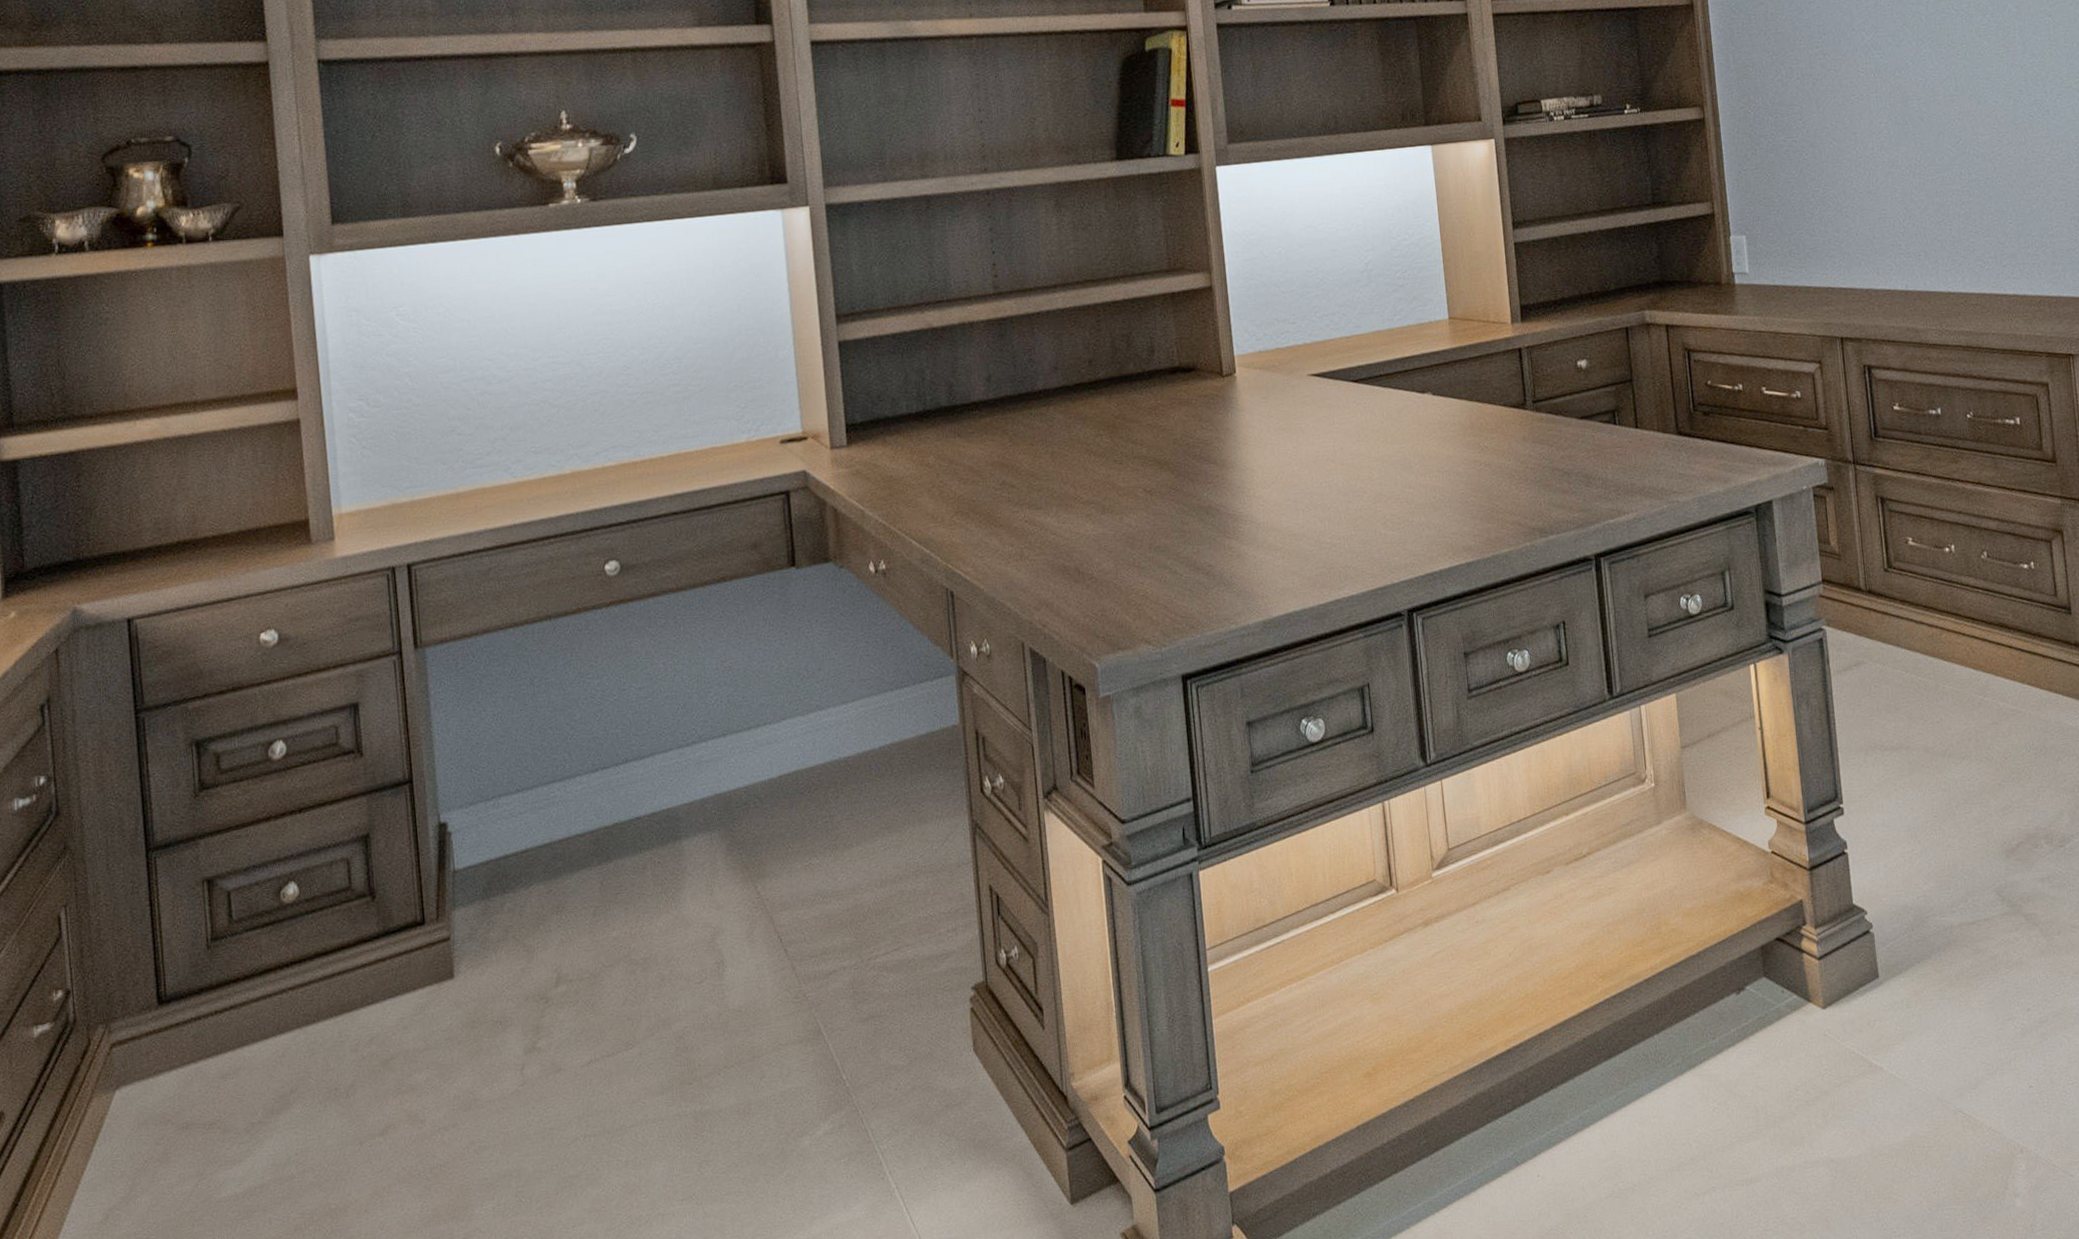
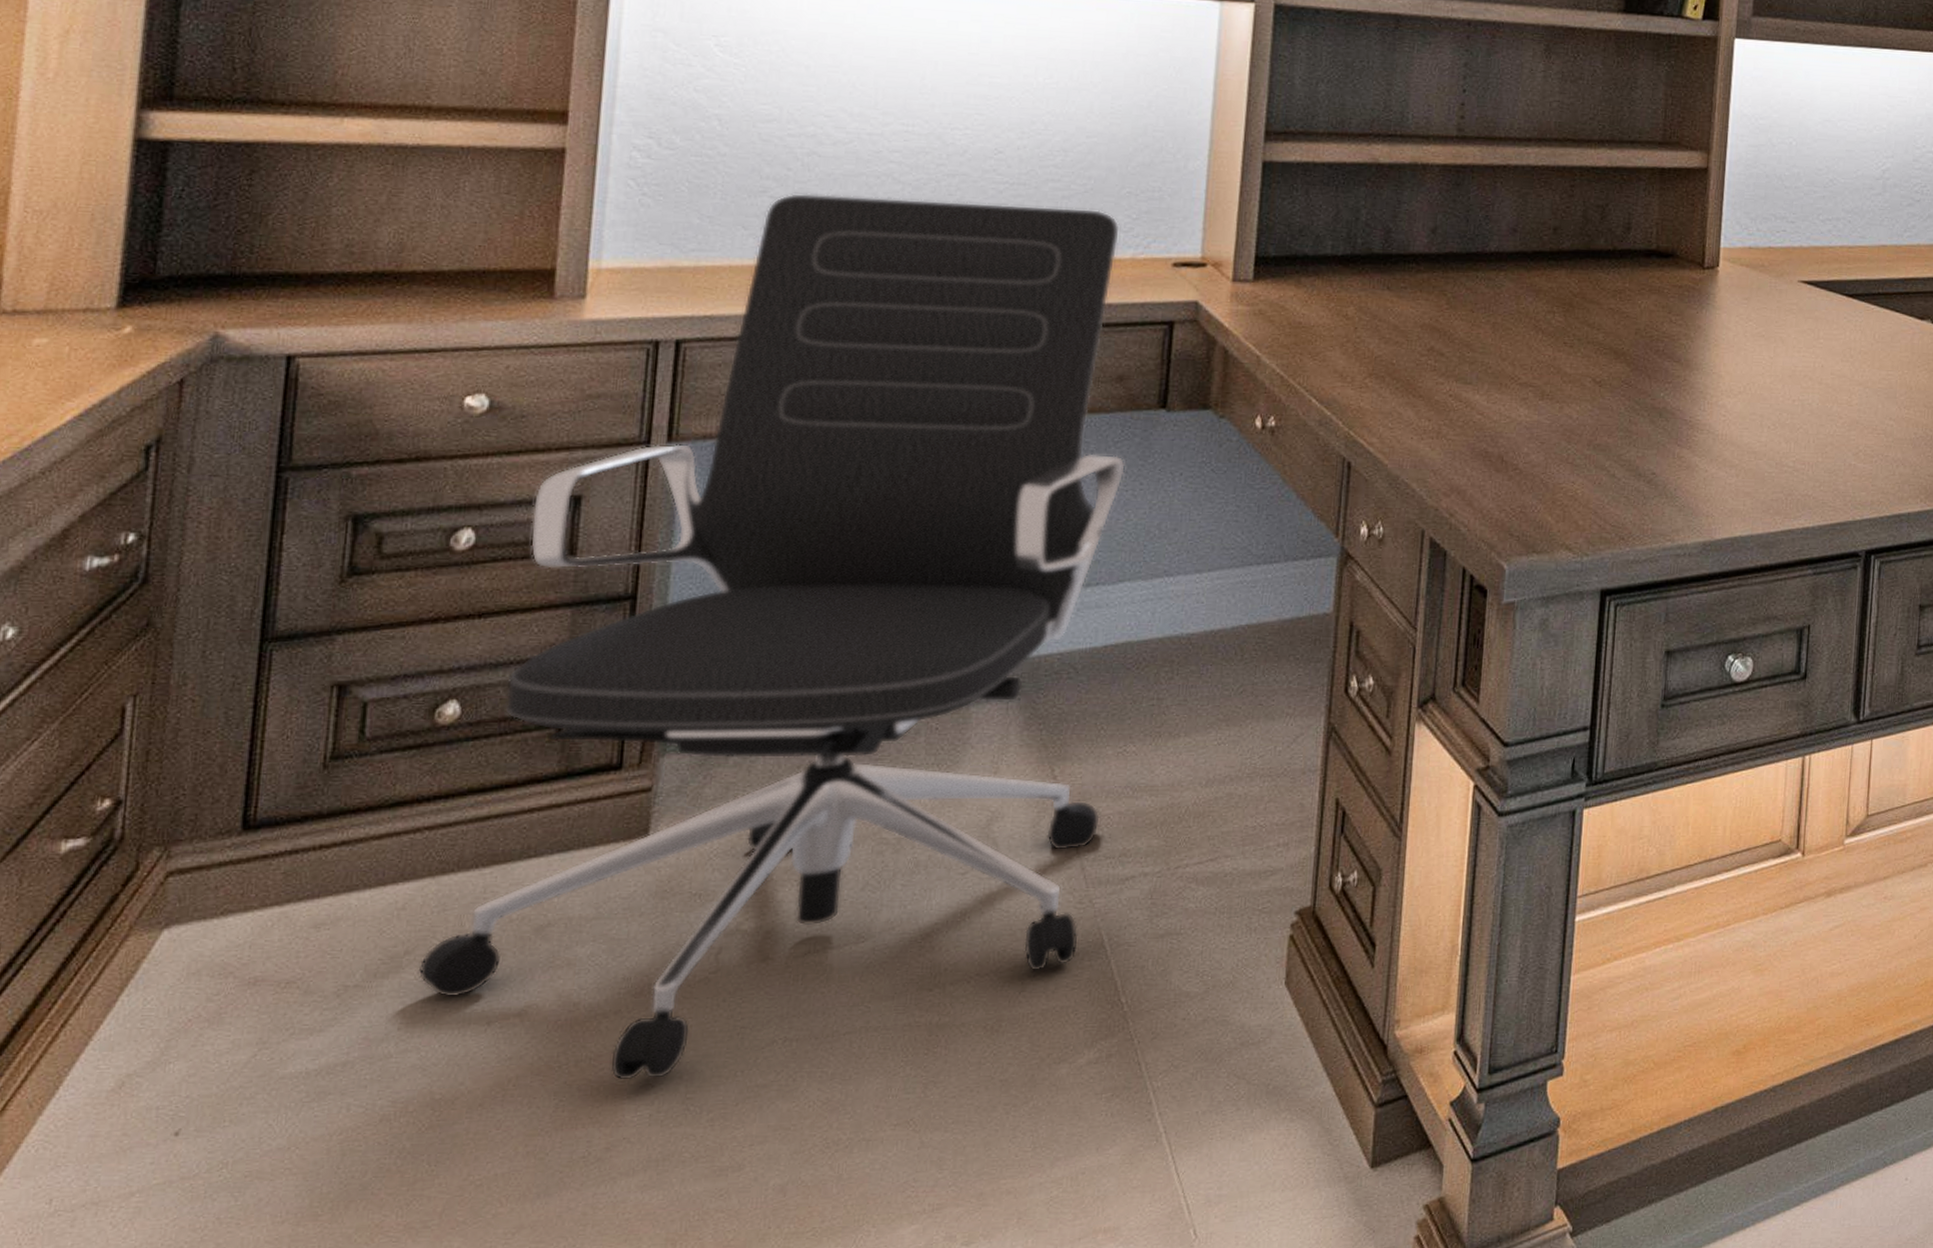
office chair: none [302,404,801,1182] -> present [418,193,1125,1080]

